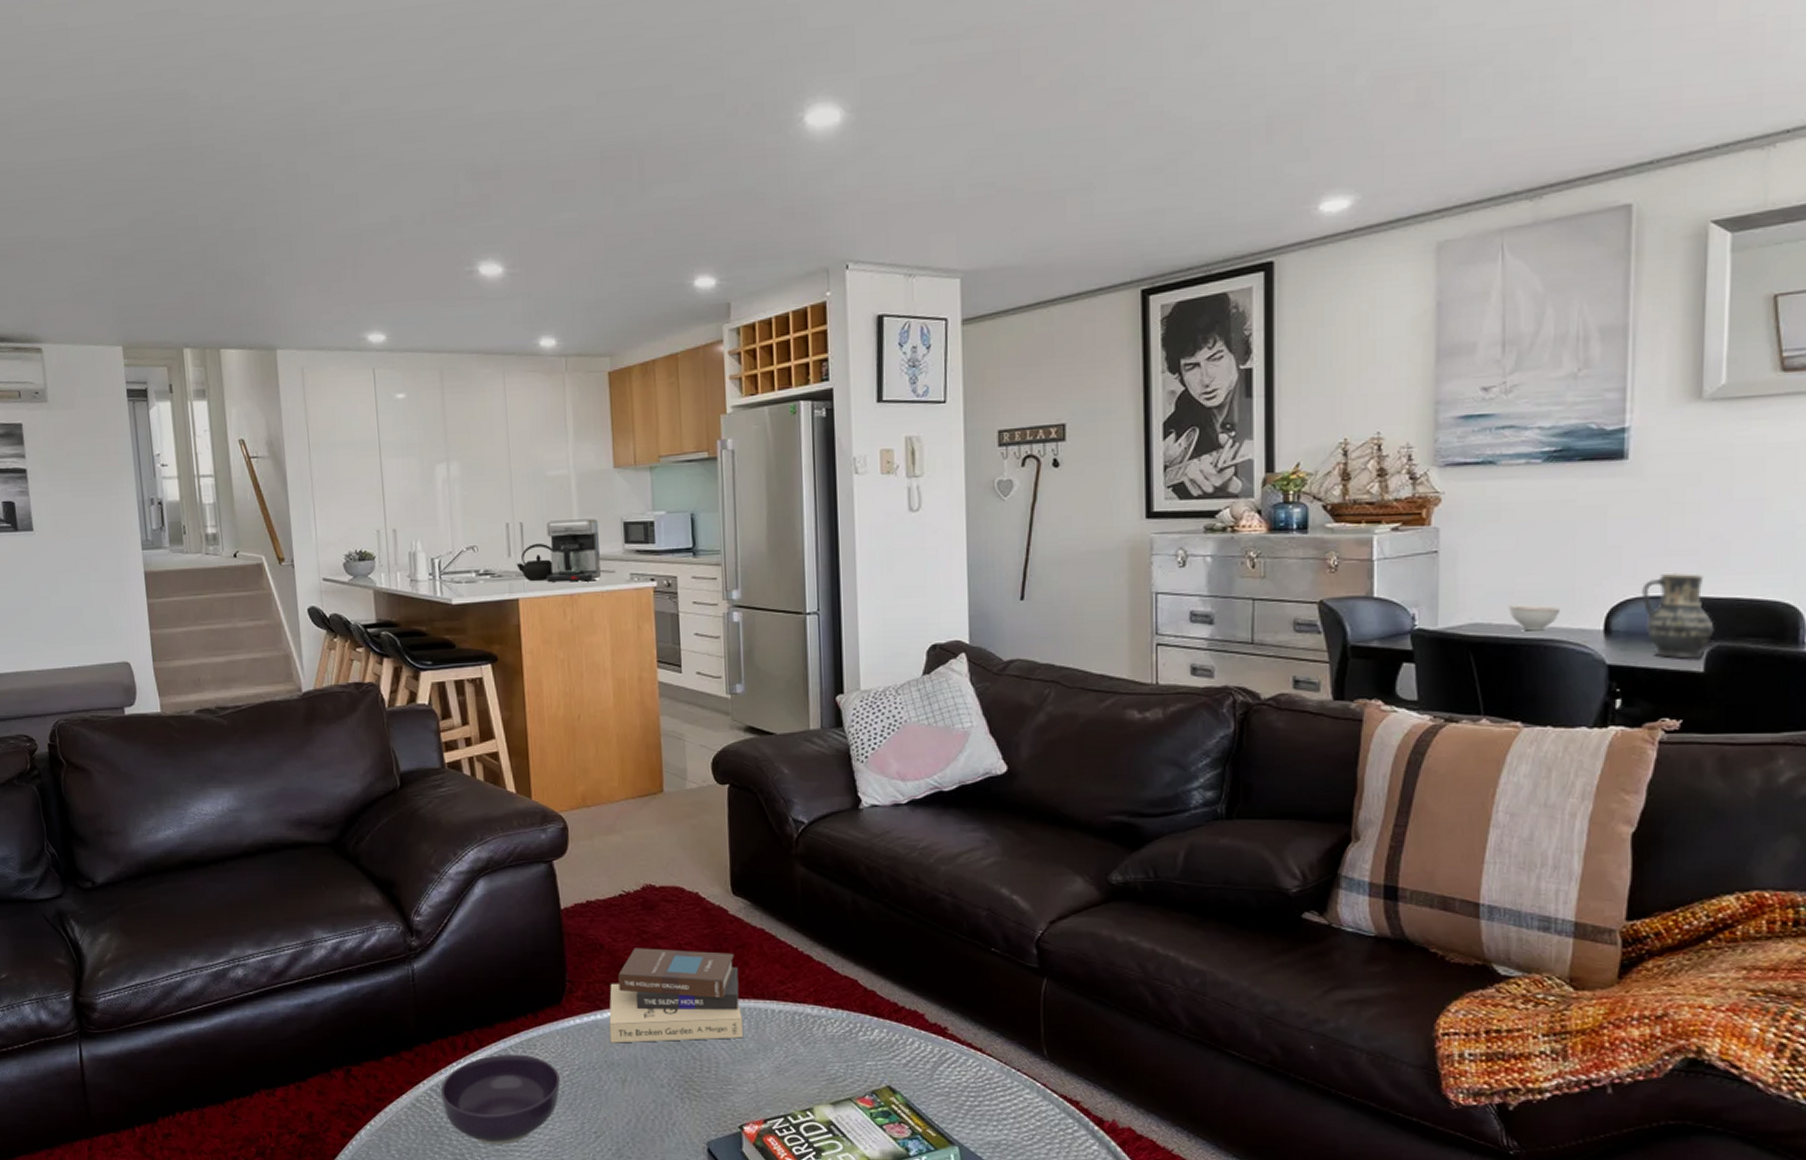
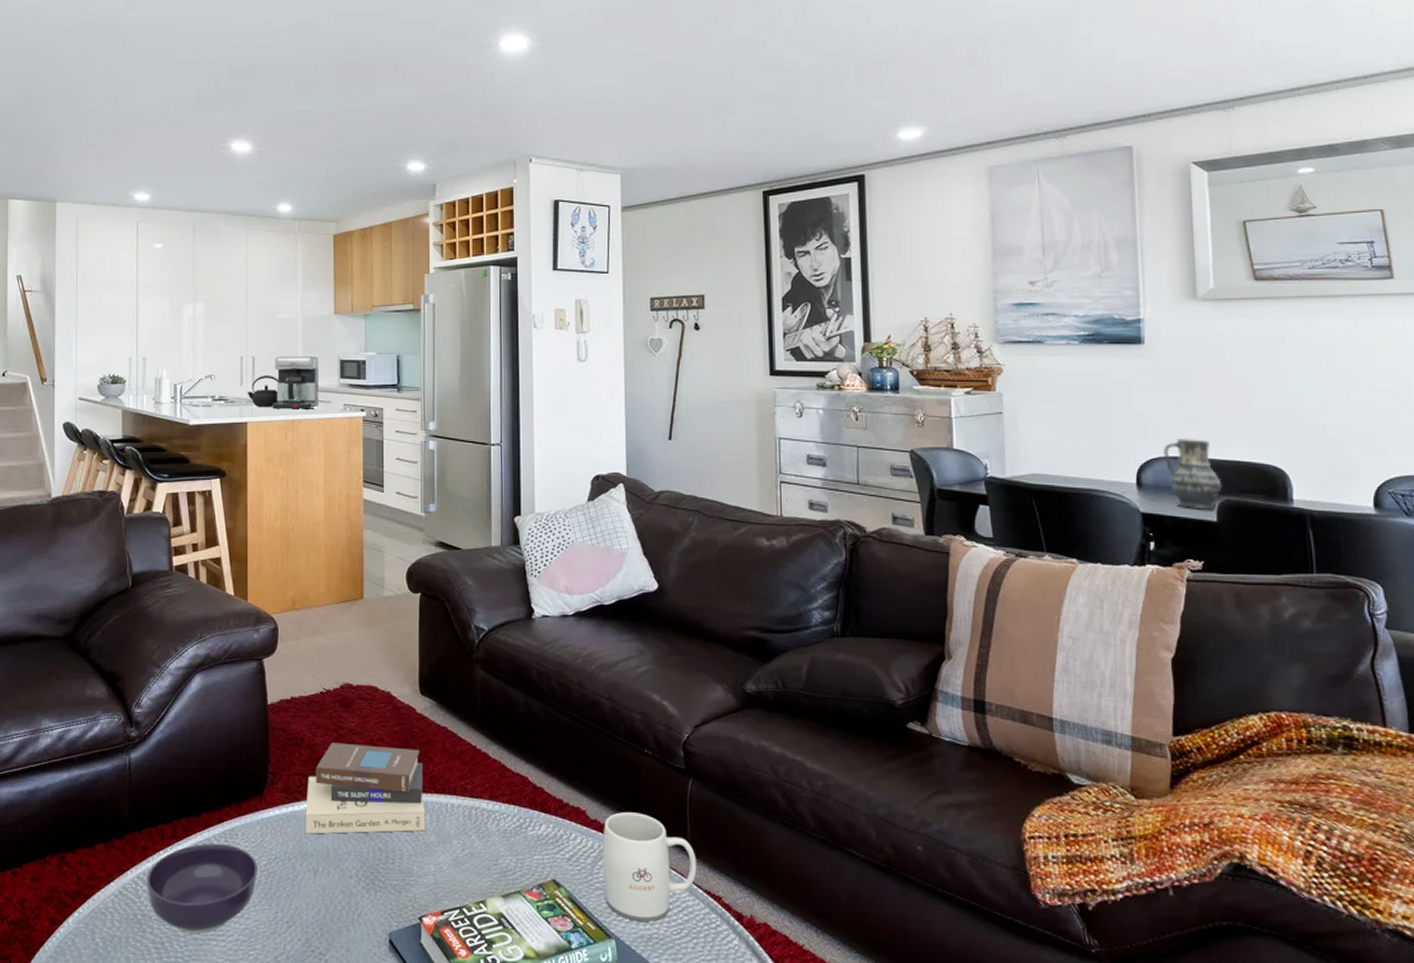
mug: none [943,1015,1052,1128] -> present [602,812,697,922]
bowl: present [1509,604,1561,631] -> none [1060,459,1102,482]

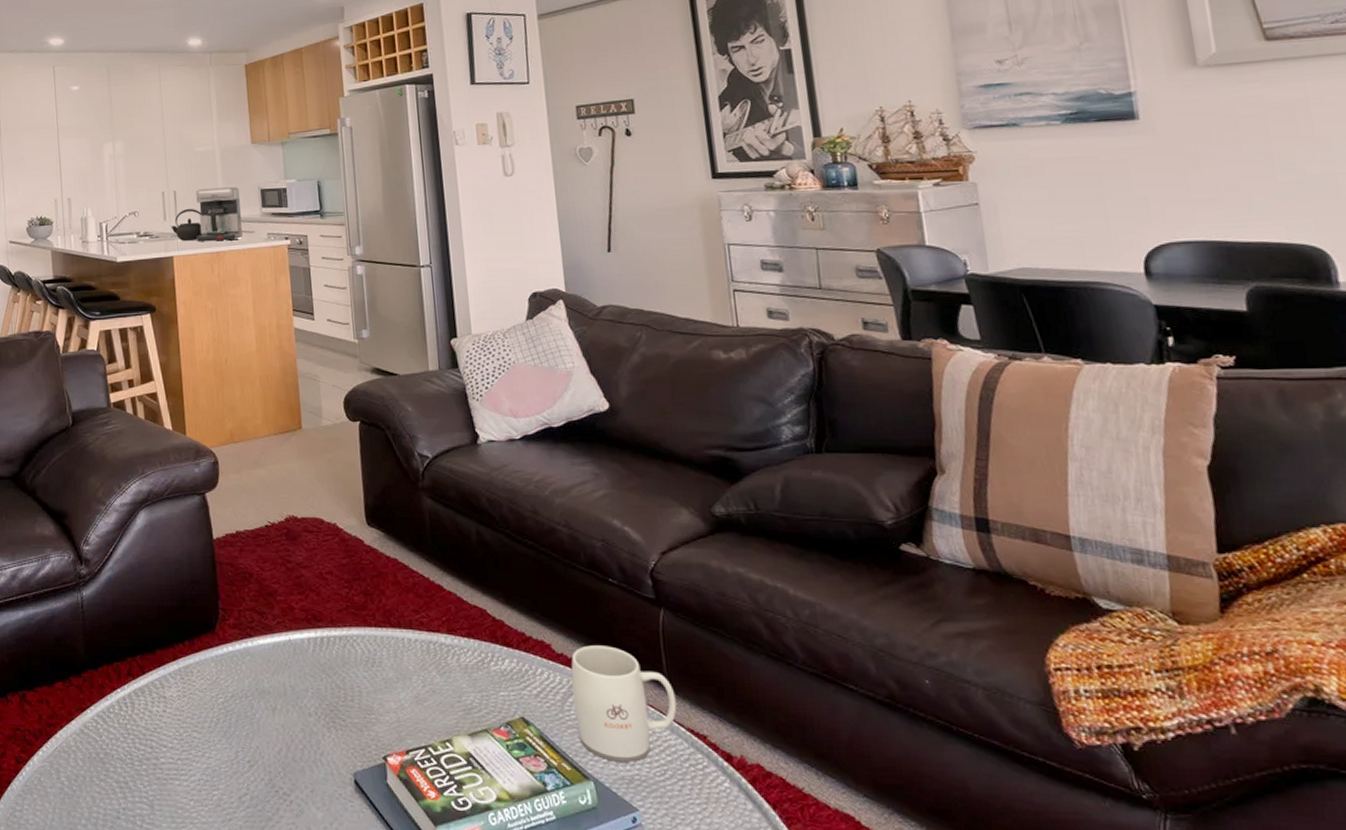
bowl: present [146,843,257,934] -> none [106,680,216,773]
books: present [305,742,426,834] -> none [259,577,384,671]
vase: present [1163,437,1222,510] -> none [1173,219,1250,299]

